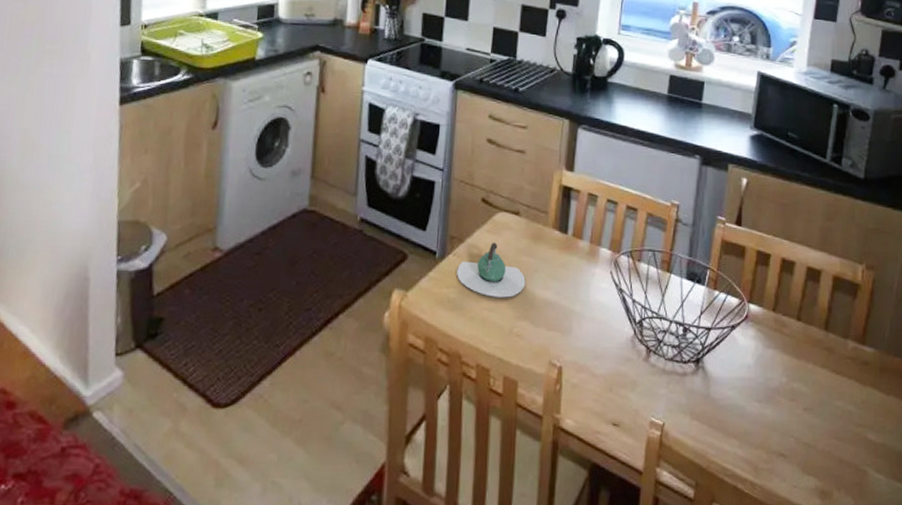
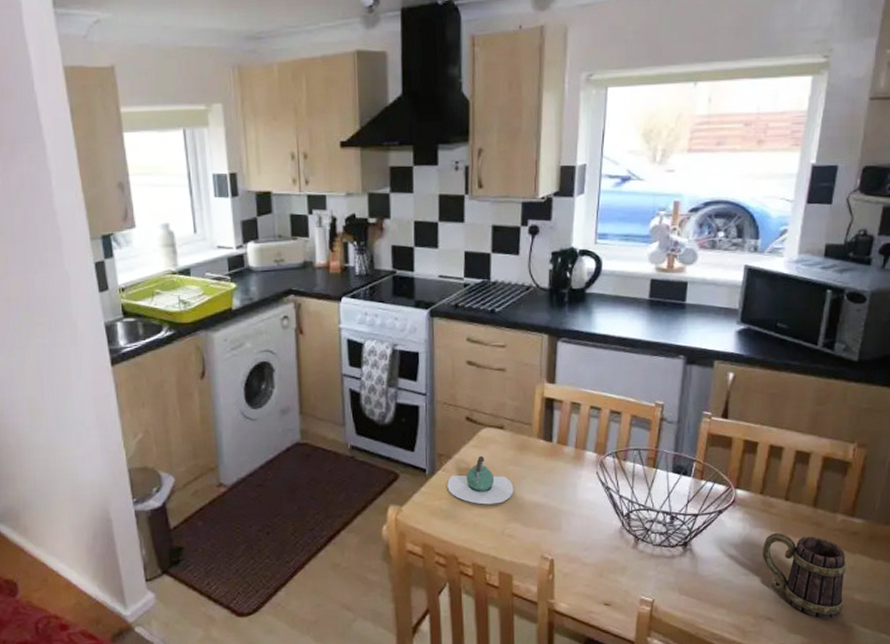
mug: none [774,355,858,459] -> present [762,532,846,618]

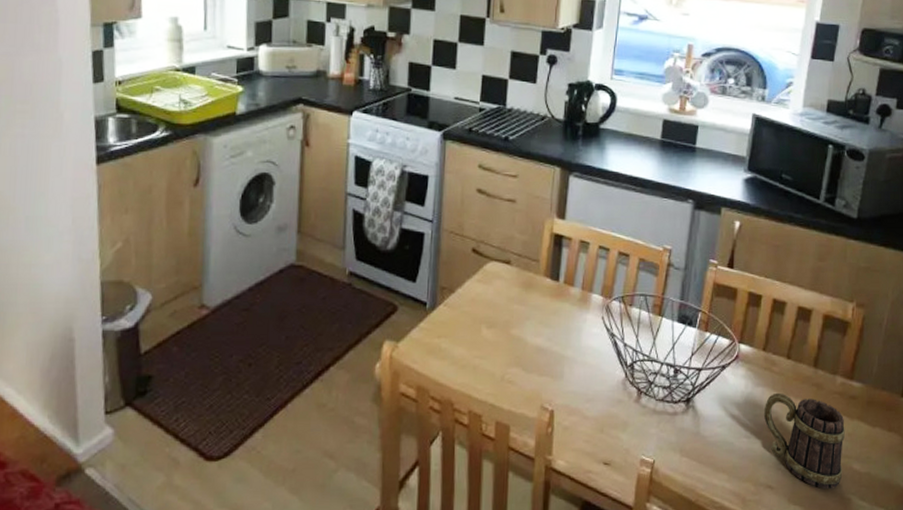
teapot: present [447,455,514,505] -> none [448,291,517,346]

